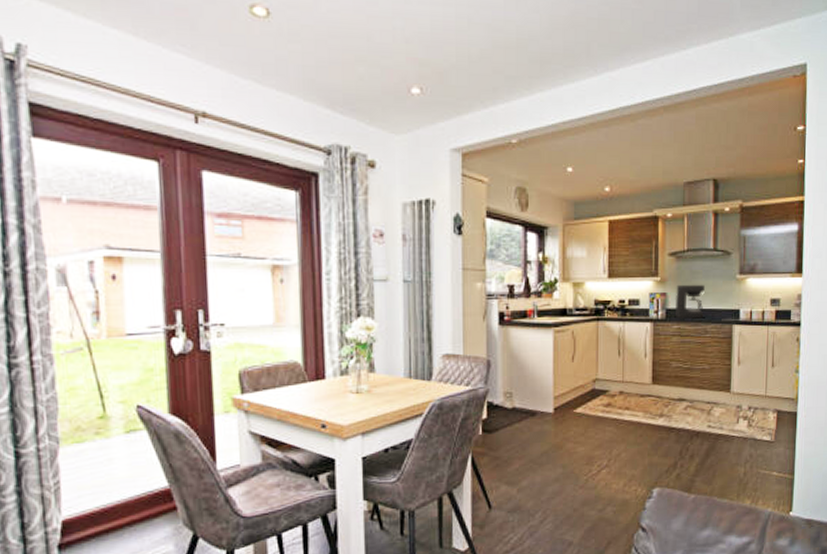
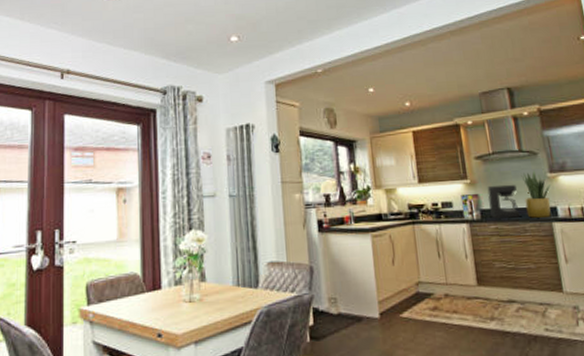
planter: none [710,271,739,320] -> present [521,170,552,218]

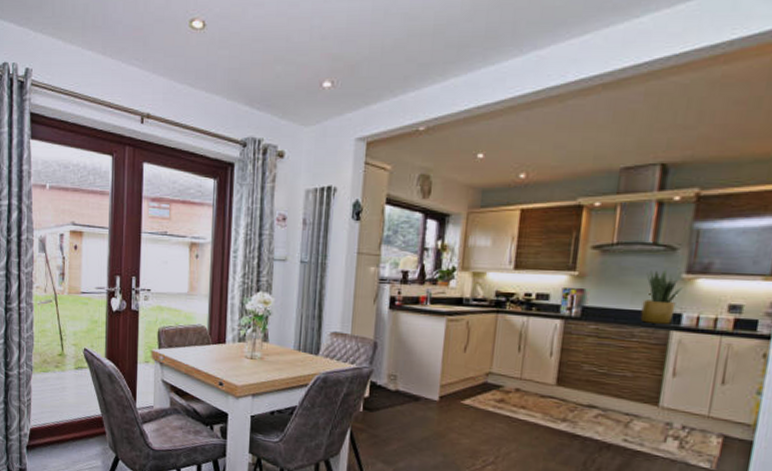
coffee maker: present [487,184,521,219] -> none [593,280,636,322]

